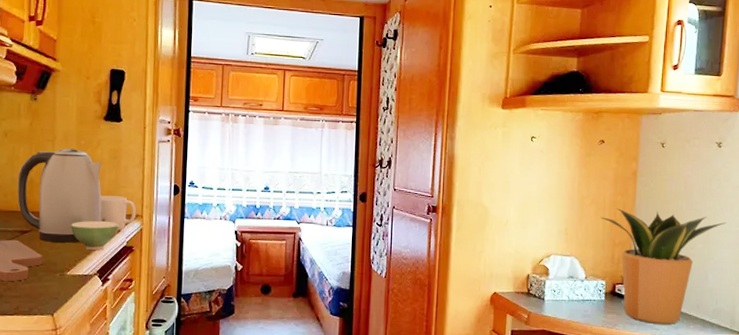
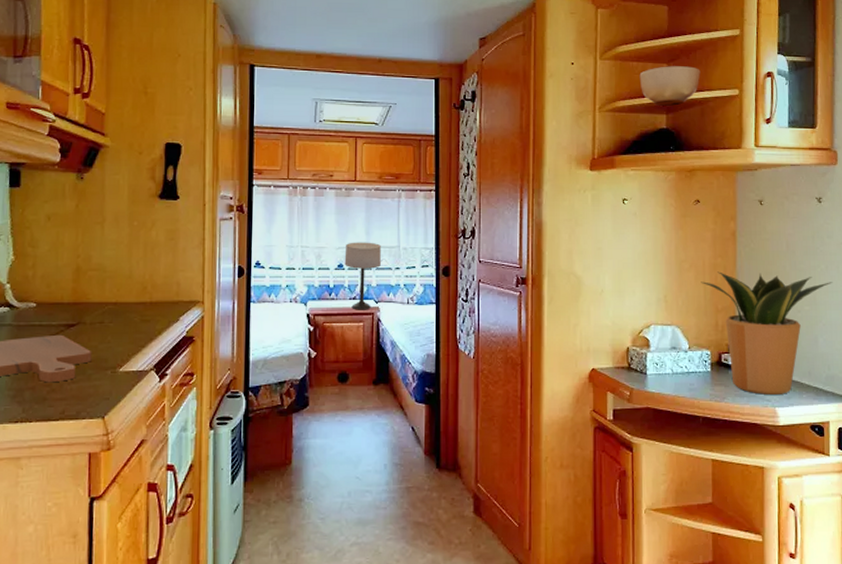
kettle: present [17,148,102,243] -> none [62,231,158,336]
bowl: present [70,220,121,250] -> none [122,309,179,342]
mug: present [100,195,137,231] -> none [156,281,197,320]
table lamp: none [270,167,304,230] -> present [344,242,381,310]
bowl: none [553,11,613,50] -> present [639,66,701,106]

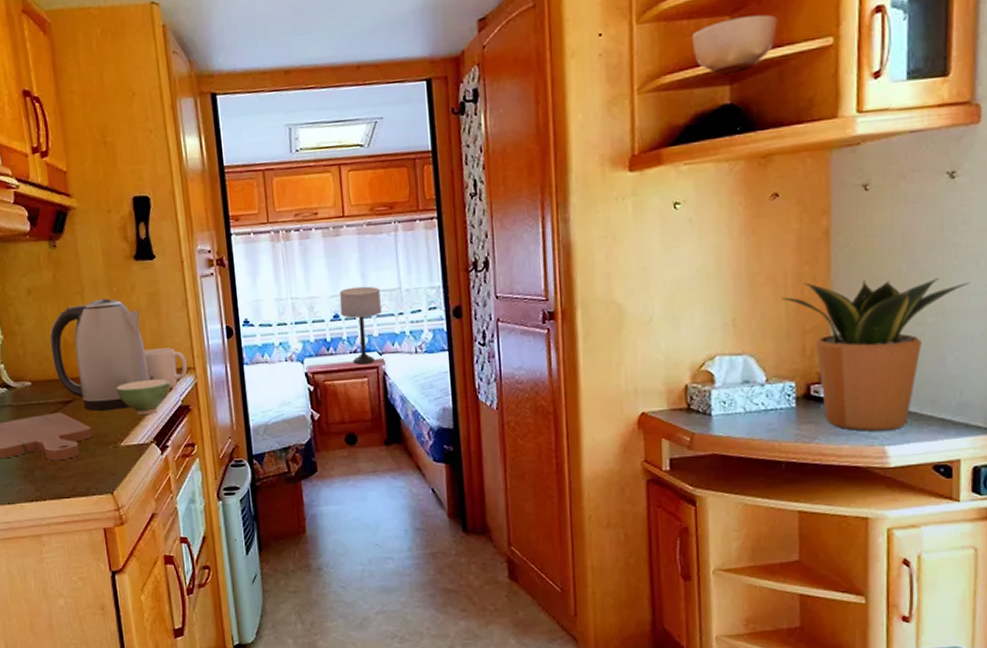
kettle: none [62,231,158,336] -> present [49,299,150,411]
bowl: none [122,309,179,342] -> present [116,378,172,415]
mug: none [156,281,197,320] -> present [144,347,188,389]

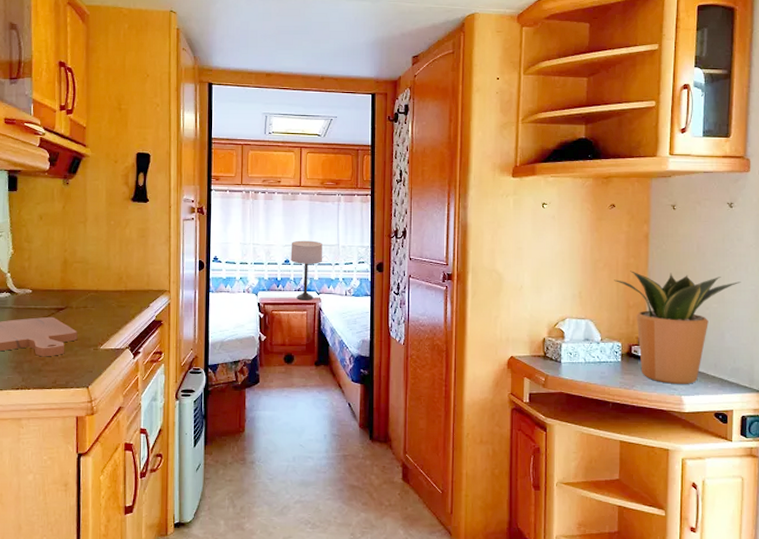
kettle: present [49,299,150,411] -> none [52,229,132,319]
bowl: present [116,378,172,415] -> none [102,296,150,325]
mug: present [144,347,188,389] -> none [130,273,165,306]
bowl: present [691,14,778,75] -> none [560,80,619,117]

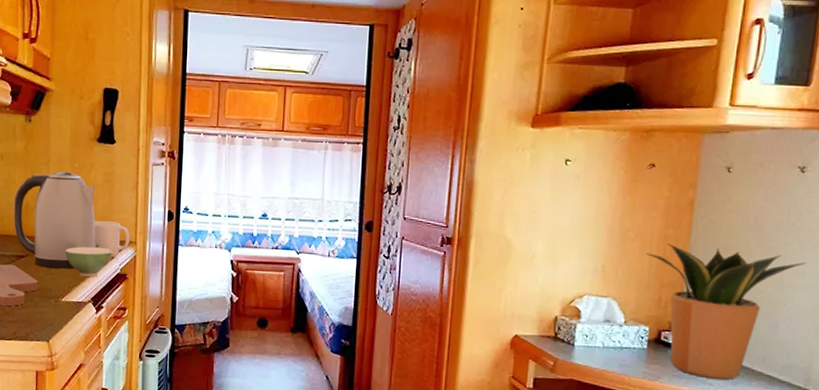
kettle: none [52,229,132,319] -> present [13,172,96,269]
bowl: none [102,296,150,325] -> present [65,246,114,277]
mug: none [130,273,165,306] -> present [94,221,131,257]
table lamp: present [290,240,322,301] -> none [268,192,305,260]

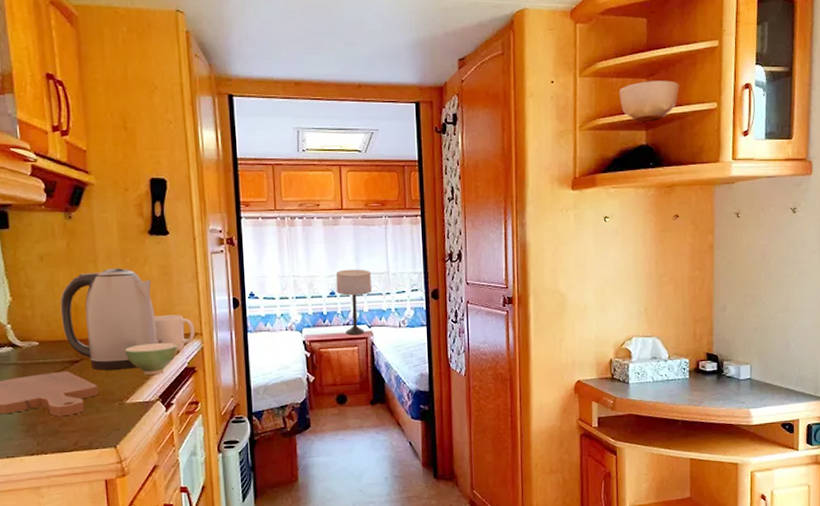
table lamp: none [268,192,305,260] -> present [336,269,371,335]
bowl: none [598,11,673,57] -> present [619,80,680,122]
potted plant: present [646,243,807,380] -> none [680,283,805,398]

